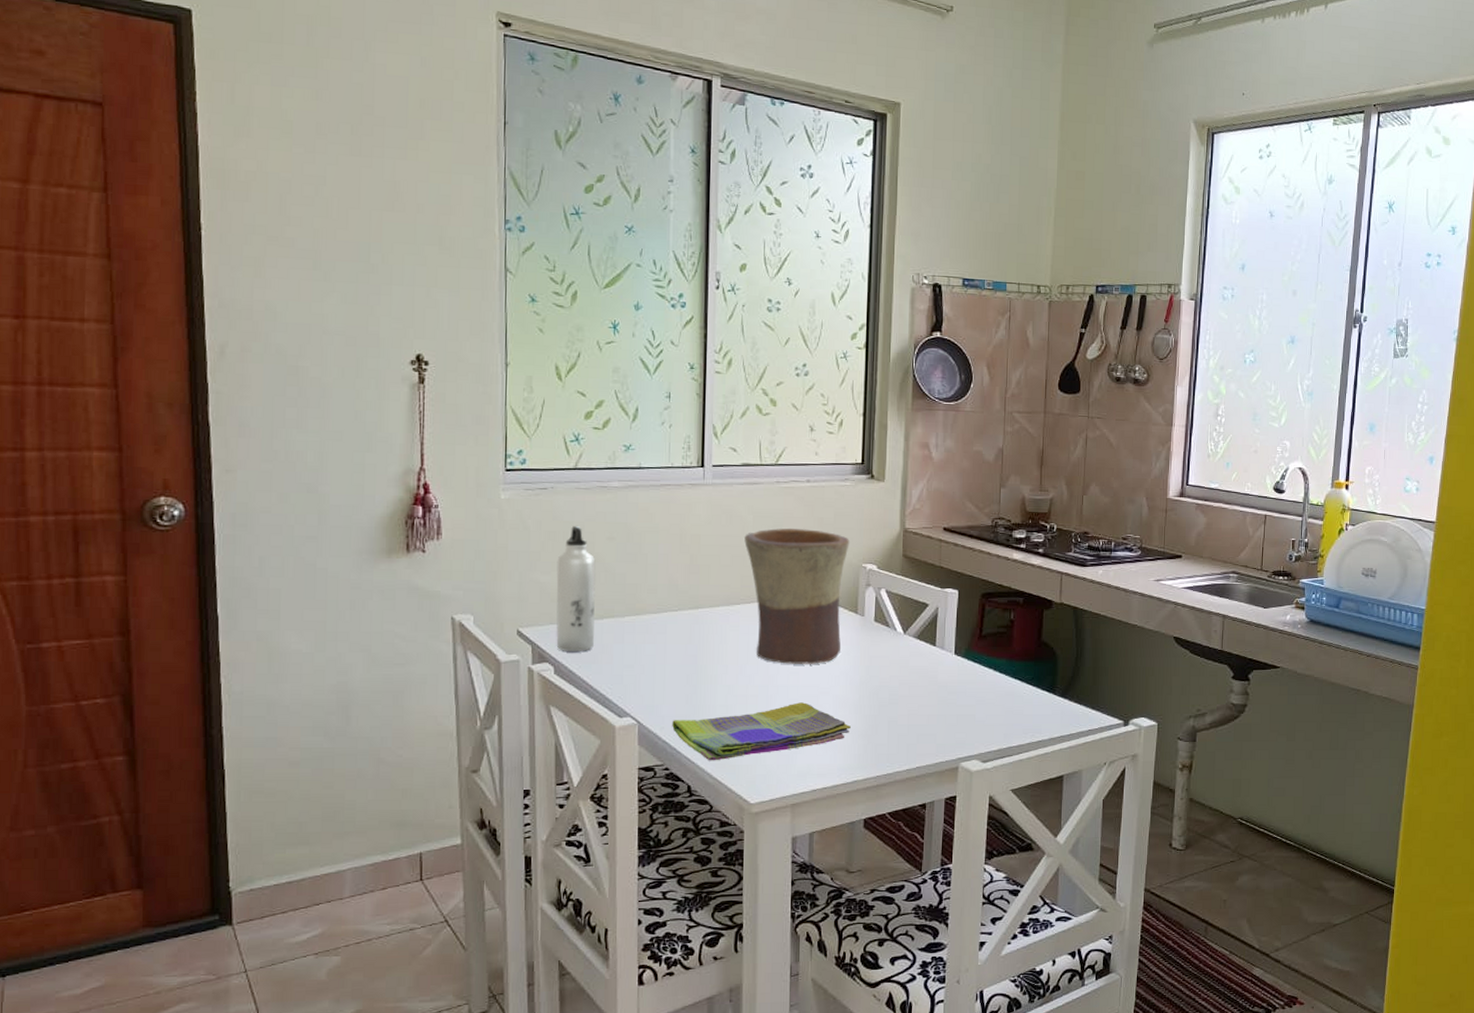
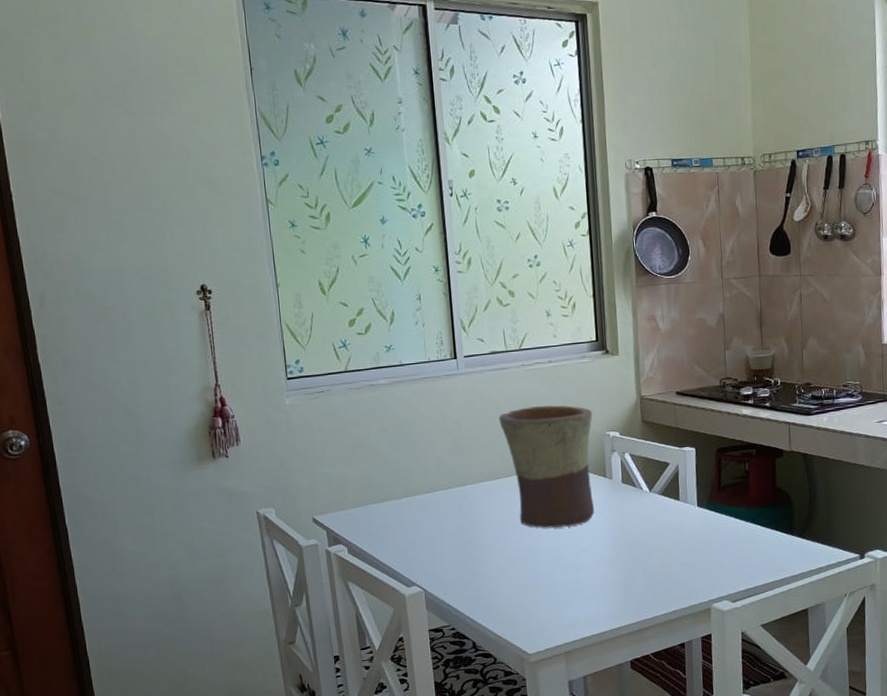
water bottle: present [556,525,596,653] -> none [339,421,379,534]
dish towel: present [672,702,851,761] -> none [453,561,610,619]

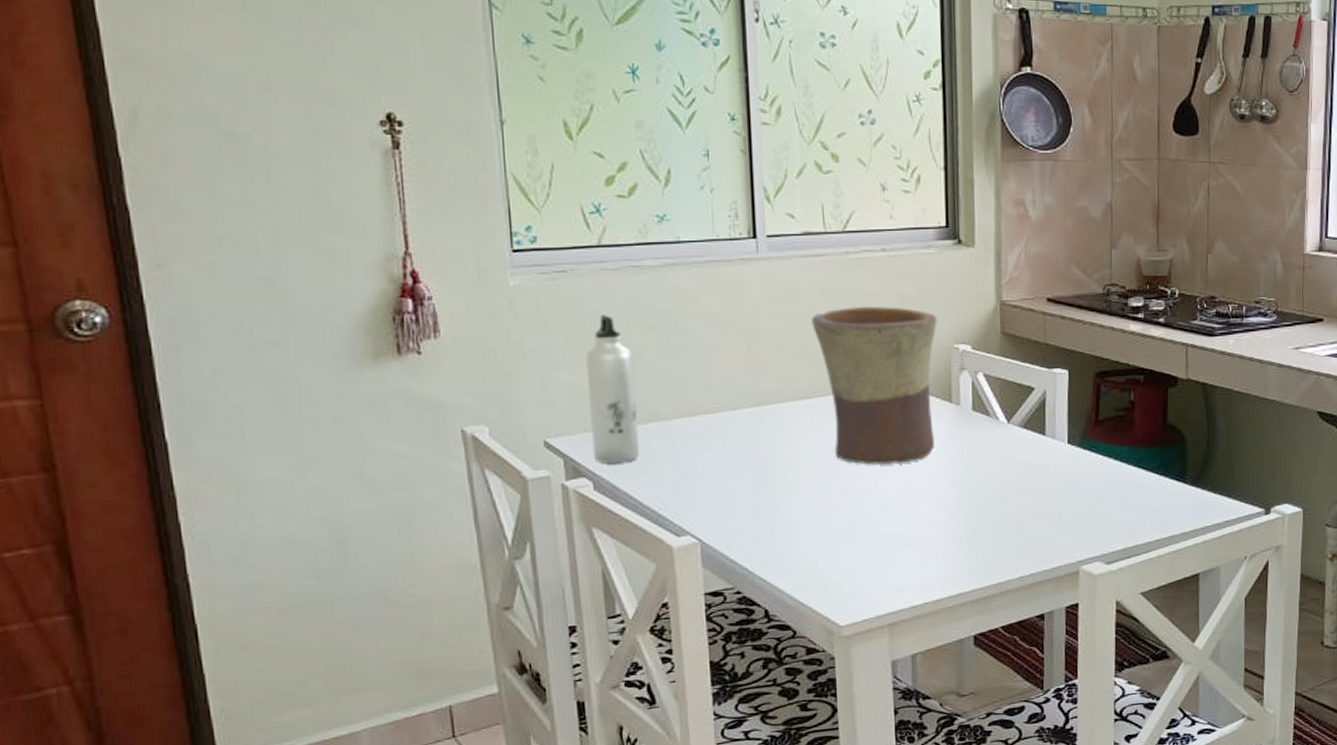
water bottle: none [339,421,379,534] -> present [585,313,639,464]

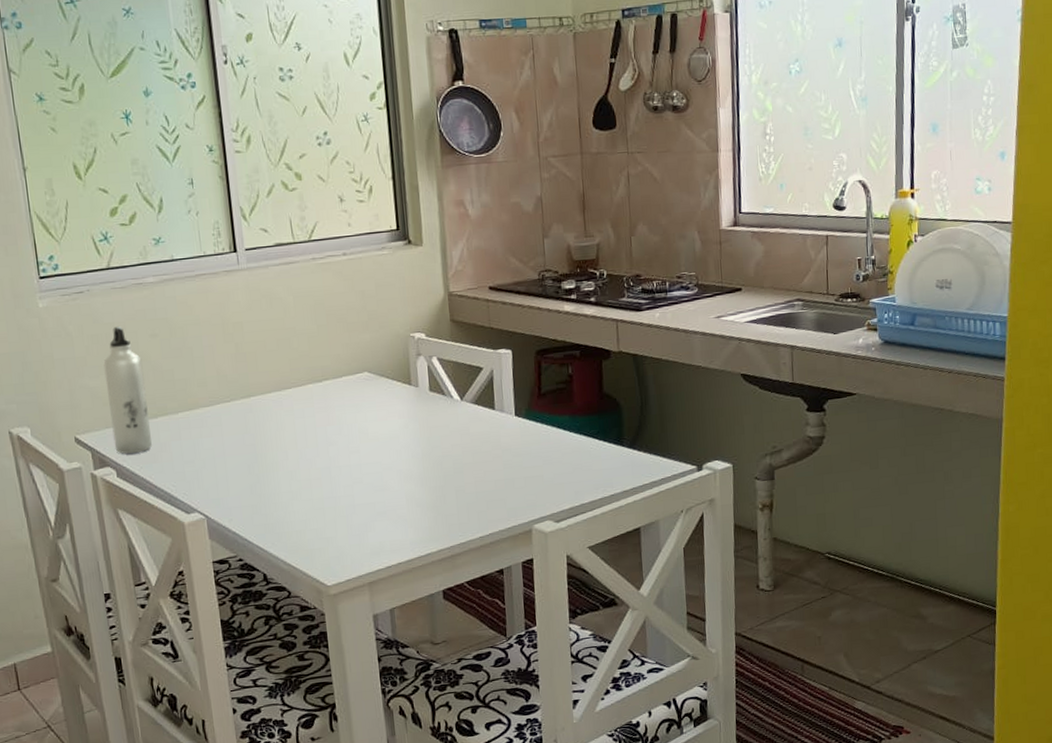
flower pot: present [811,306,937,465] -> none [287,304,399,444]

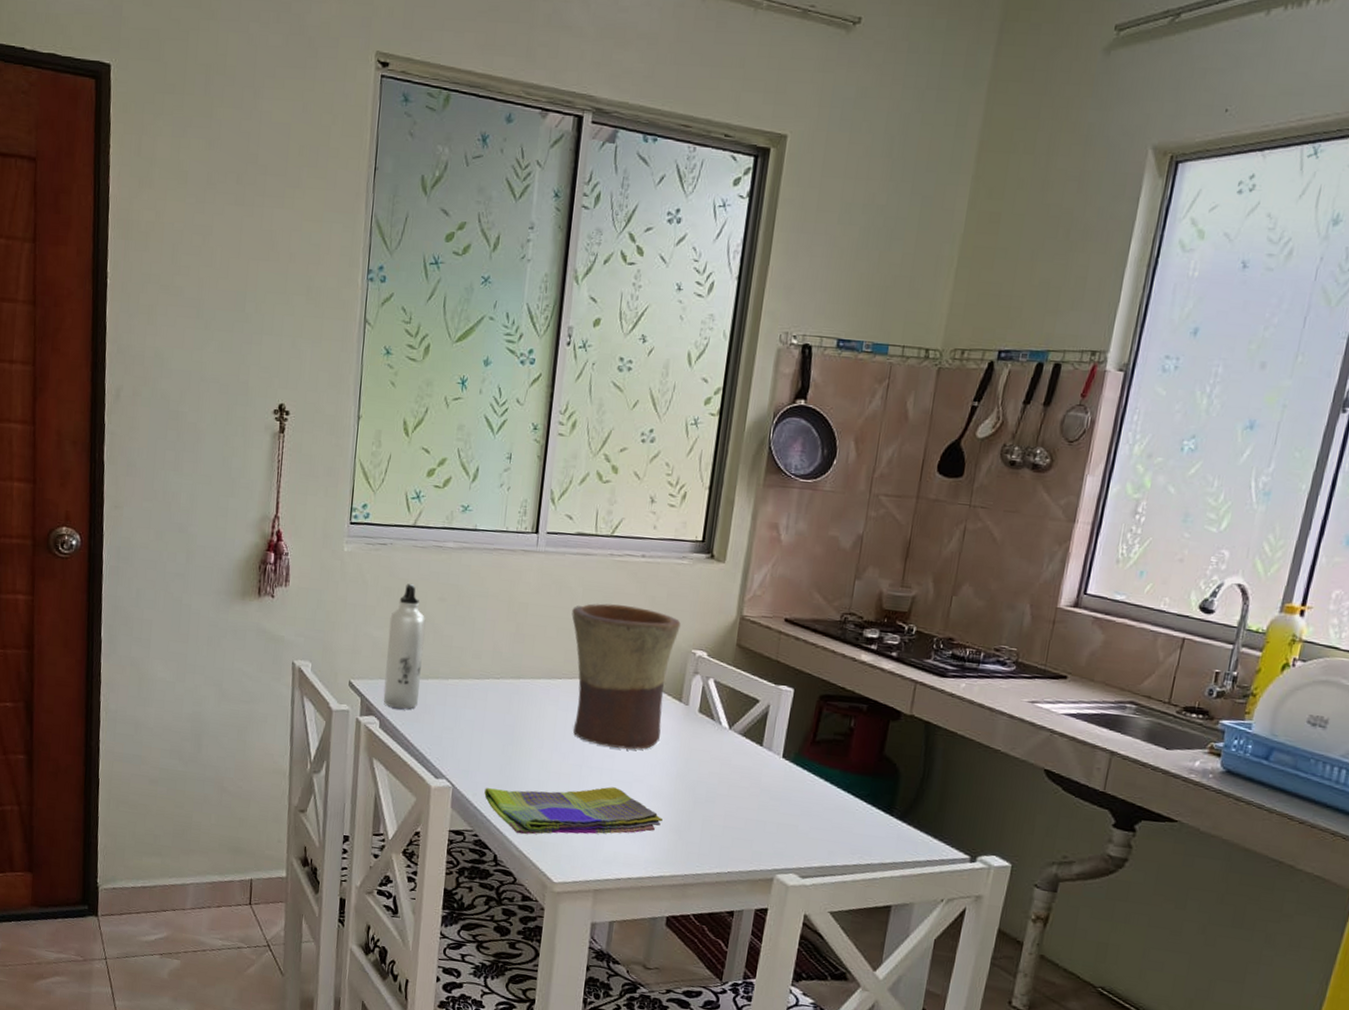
dish towel: none [239,480,418,548] -> present [484,787,663,835]
flower pot: none [287,304,399,444] -> present [571,603,681,750]

